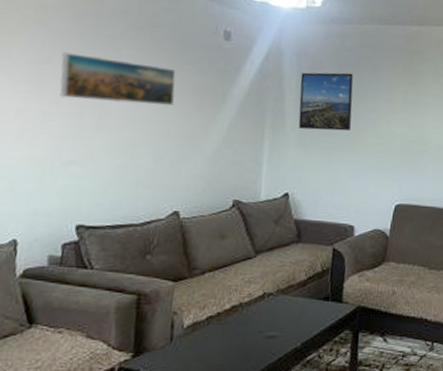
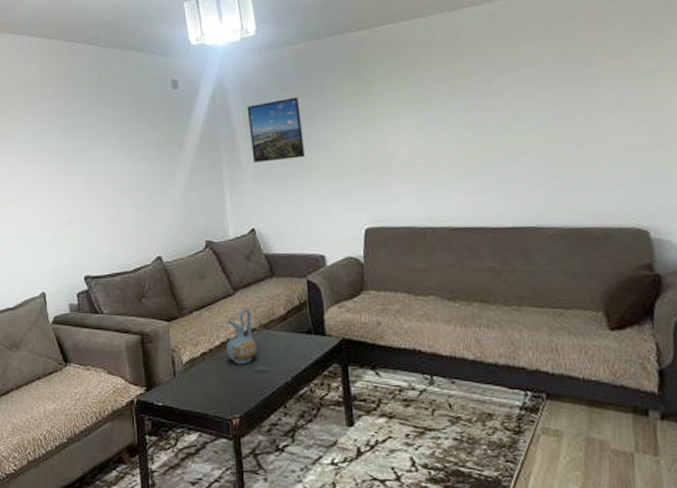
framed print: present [60,52,176,106] -> none [50,125,141,167]
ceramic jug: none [236,272,271,330] -> present [226,308,258,365]

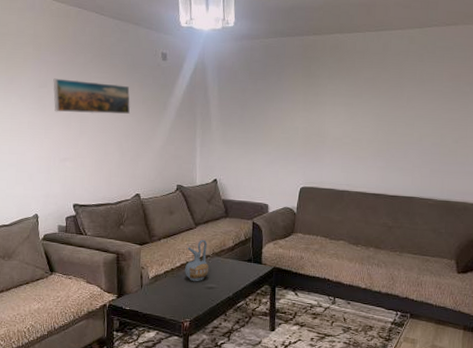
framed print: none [50,125,141,167] -> present [53,78,131,115]
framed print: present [247,97,306,163] -> none [220,80,263,129]

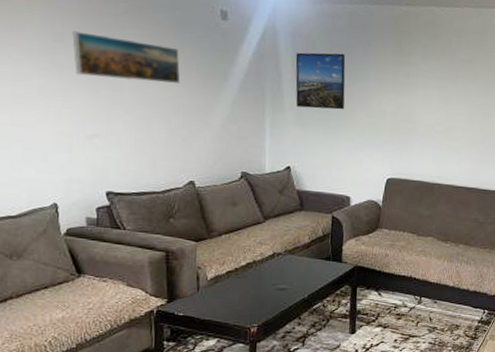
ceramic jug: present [185,239,209,282] -> none [251,235,281,283]
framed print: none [220,80,263,129] -> present [295,52,346,110]

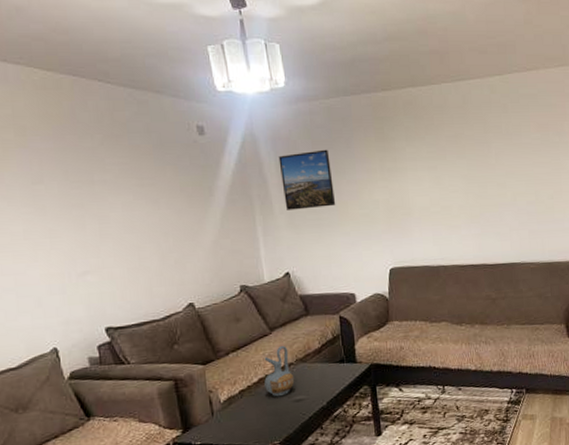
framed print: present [72,31,181,84] -> none [51,169,166,214]
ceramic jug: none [251,235,281,283] -> present [264,345,295,397]

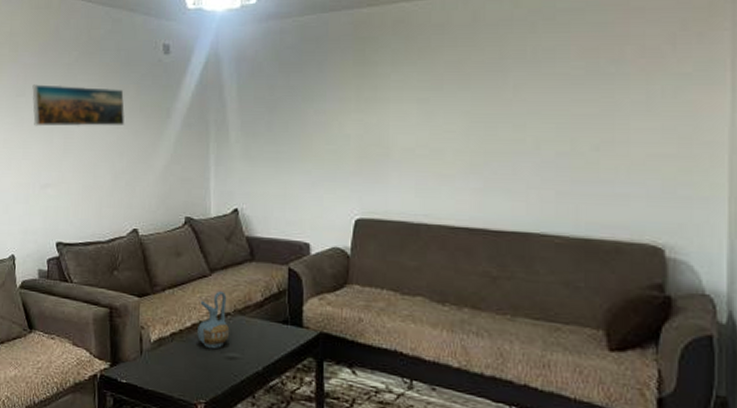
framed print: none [51,169,166,214] -> present [32,84,125,127]
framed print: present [278,149,336,210] -> none [240,73,299,140]

